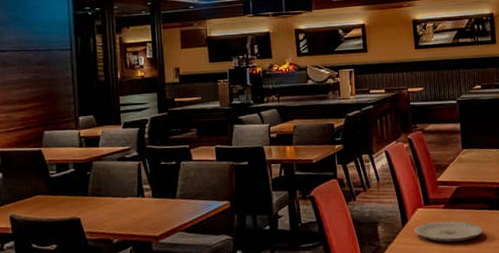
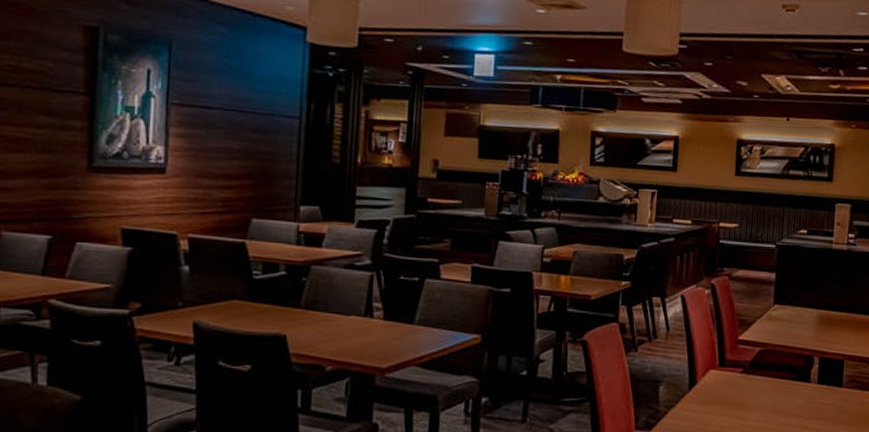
plate: present [414,221,483,243] -> none [702,388,784,414]

